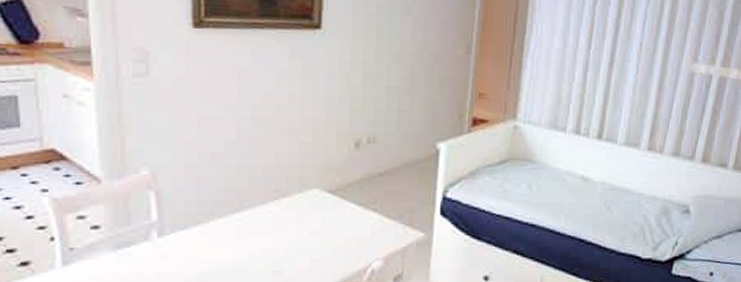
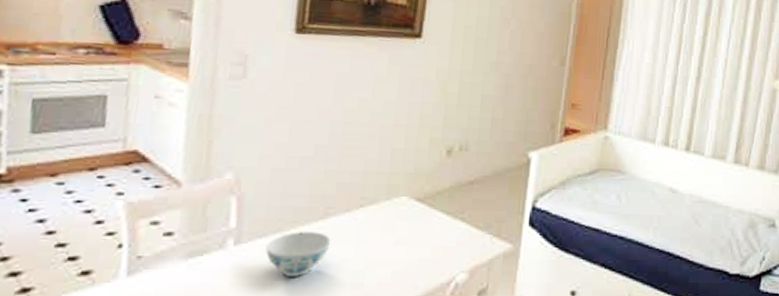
bowl: none [188,224,249,265] -> present [265,232,331,276]

